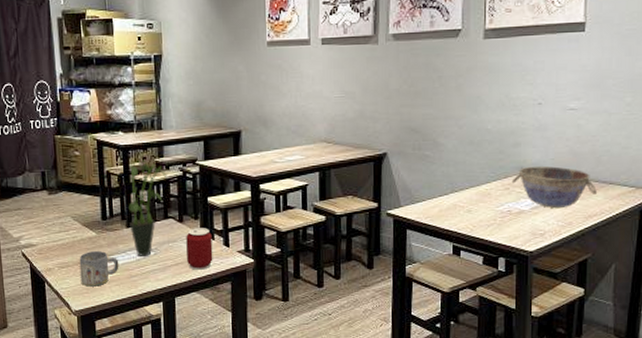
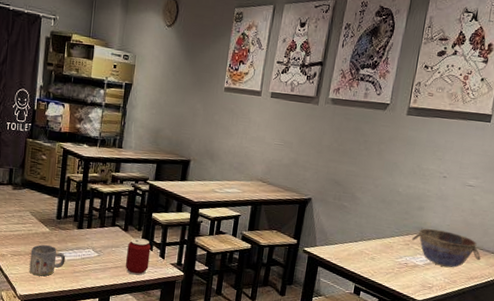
potted plant: present [128,160,168,256] -> none [80,171,121,256]

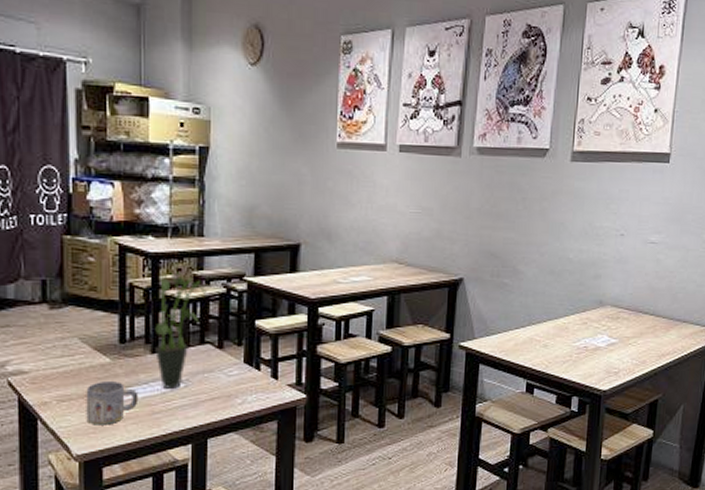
potted plant: none [80,171,121,256] -> present [155,272,208,389]
can: present [126,238,151,275] -> none [226,356,258,406]
bowl: present [411,228,481,268] -> none [589,301,671,346]

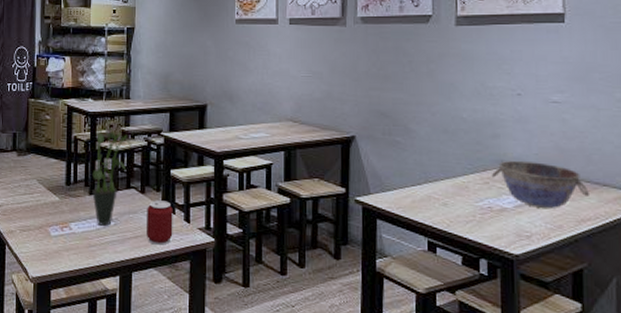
mug: present [86,382,139,425] -> none [40,216,79,254]
can: none [226,356,258,406] -> present [147,200,173,245]
bowl: none [589,301,671,346] -> present [491,161,589,209]

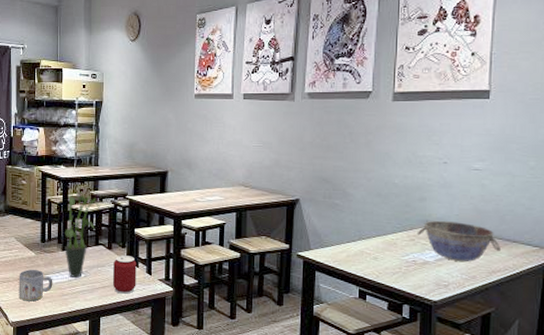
mug: none [40,216,79,254] -> present [19,269,53,302]

